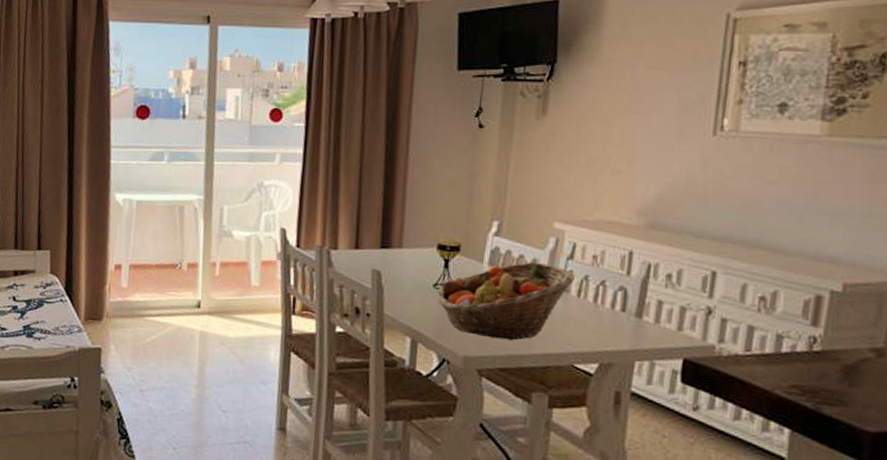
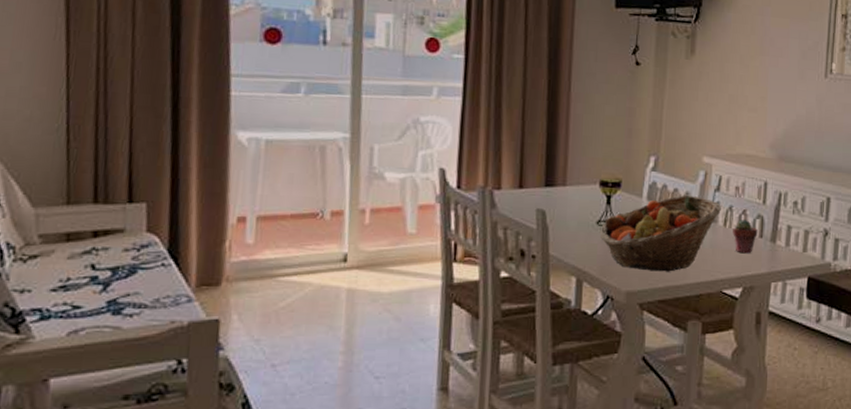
potted succulent: none [588,290,620,328] -> present [733,218,758,254]

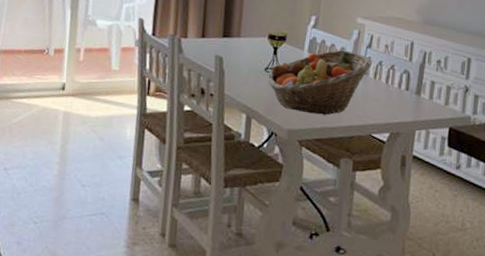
potted succulent: present [733,218,758,254] -> none [382,73,404,104]

